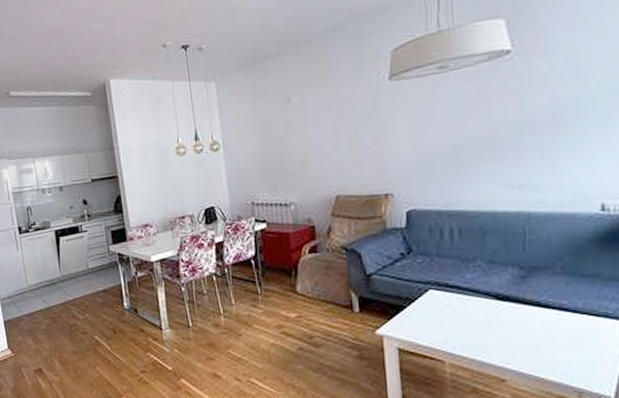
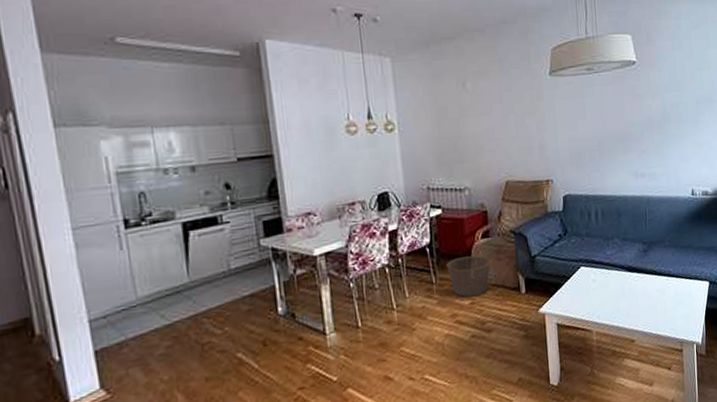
basket: none [271,270,319,311] -> present [446,255,491,298]

